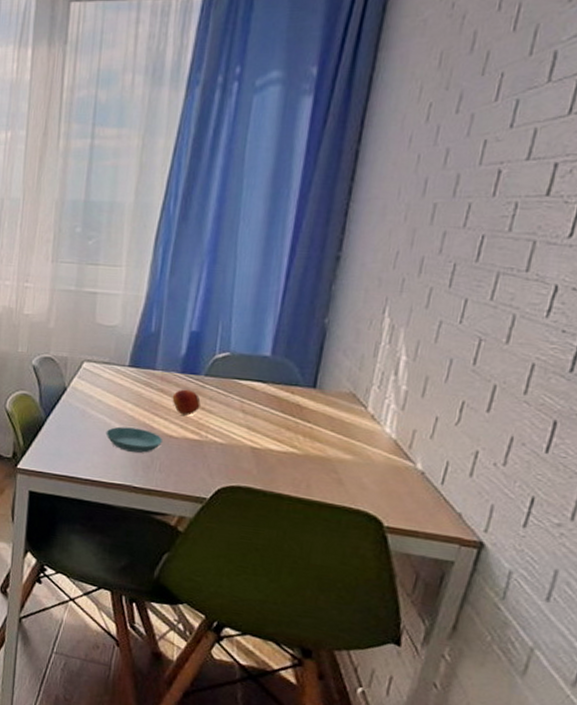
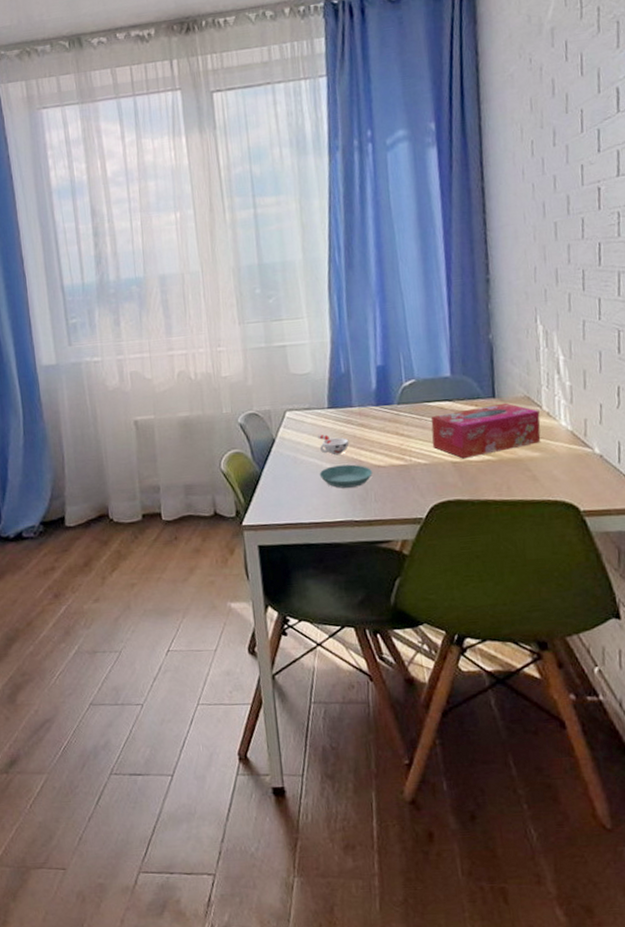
cup: none [112,391,145,417] -> present [318,434,349,456]
fruit: present [172,389,201,416] -> none [372,419,399,445]
tissue box: none [233,394,363,447] -> present [431,403,541,459]

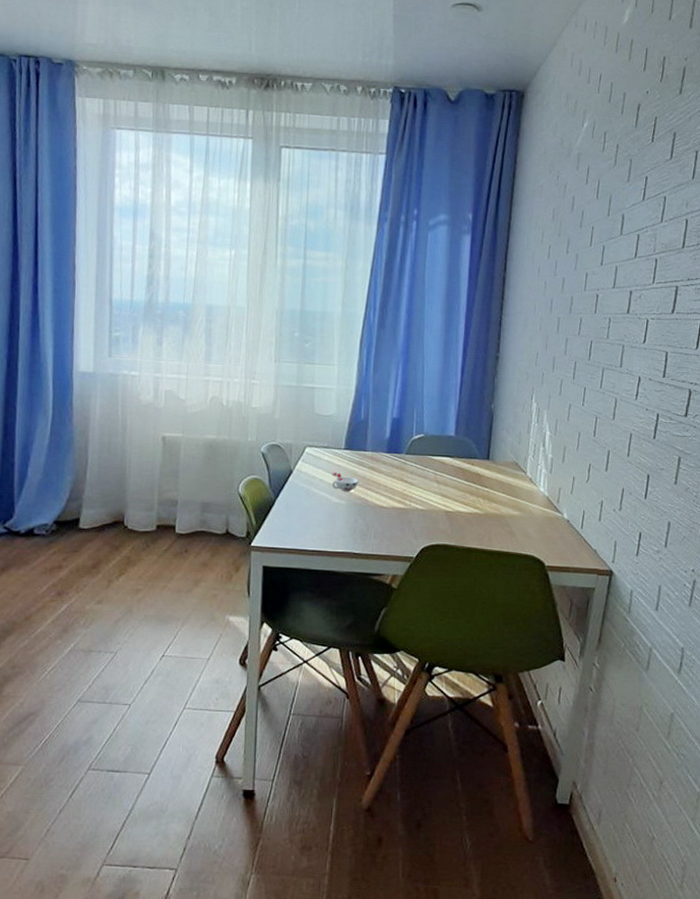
saucer: present [319,464,373,488] -> none [328,501,376,523]
tissue box: present [431,403,541,459] -> none [430,465,524,509]

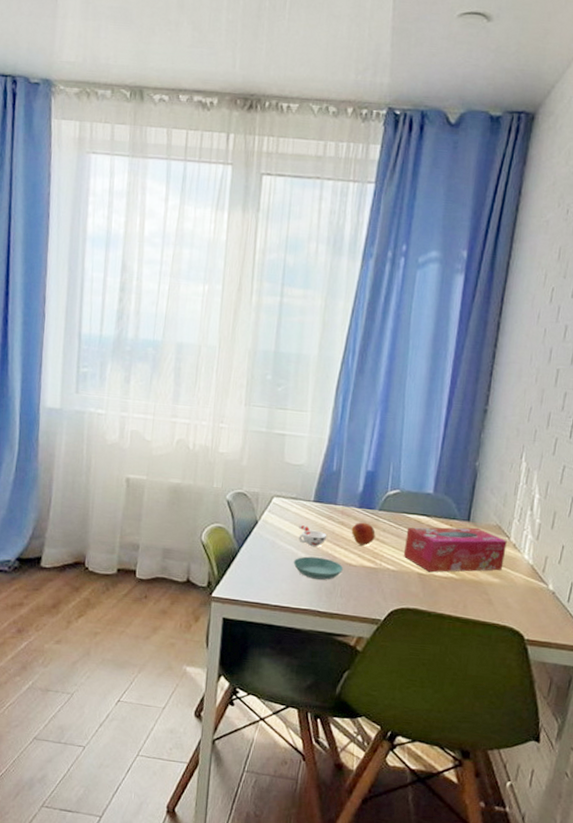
saucer: none [328,501,376,523] -> present [293,556,344,580]
fruit: none [381,466,404,488] -> present [351,522,376,546]
tissue box: none [430,465,524,509] -> present [403,527,507,573]

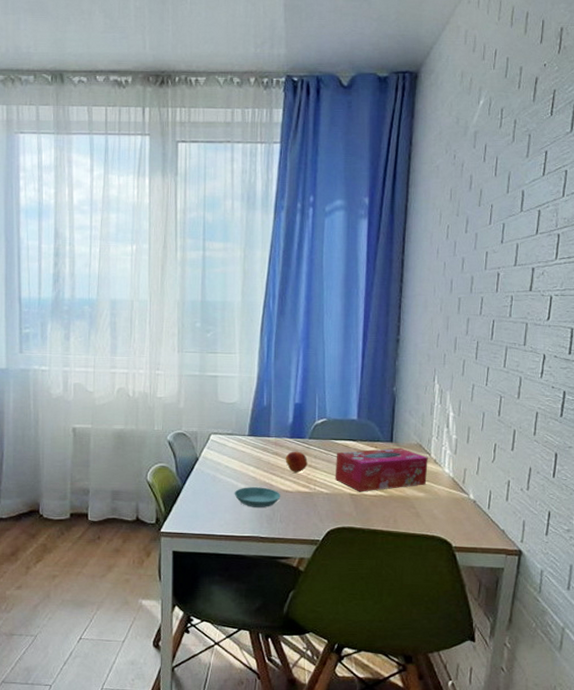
cup: present [299,524,327,547] -> none [236,457,264,478]

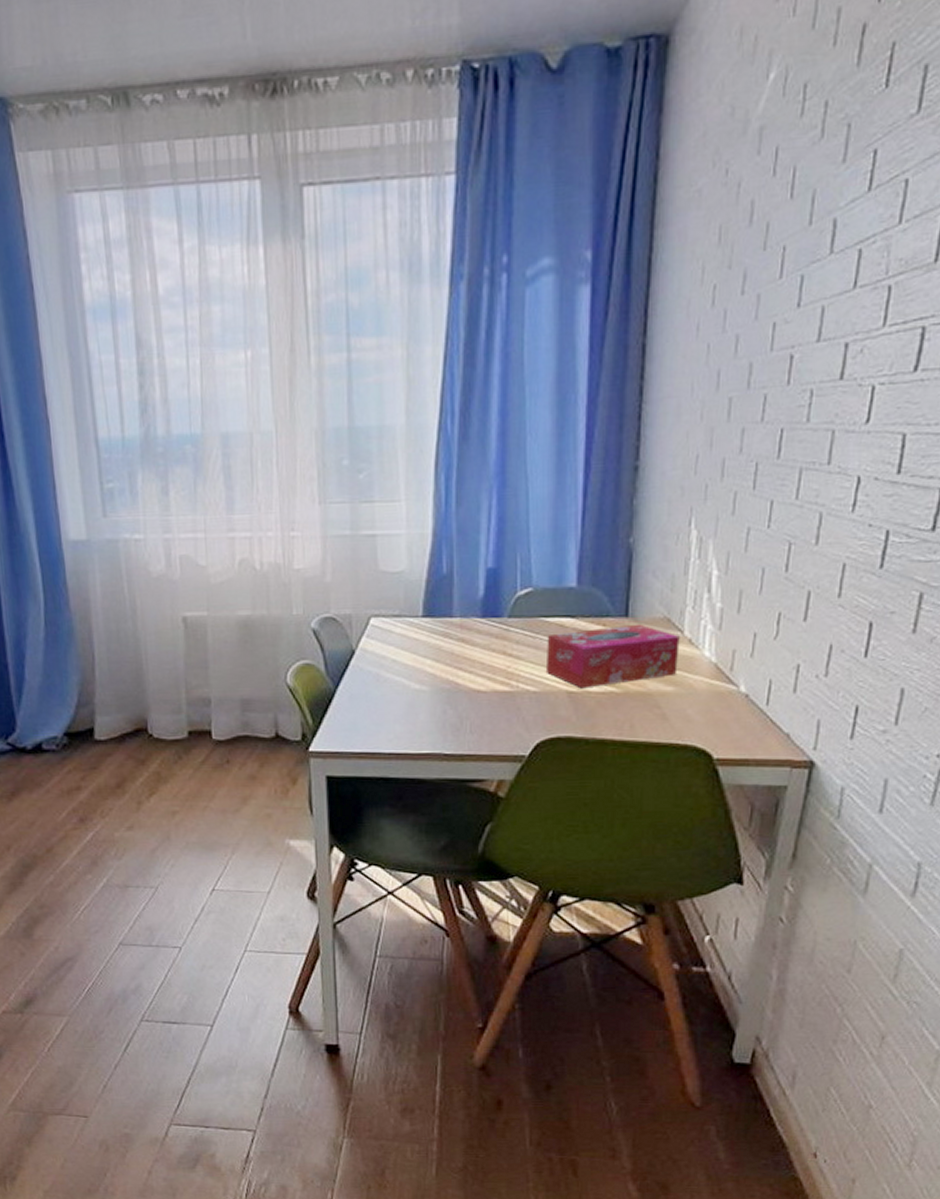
saucer: present [234,487,281,507] -> none [405,687,471,715]
fruit: present [285,451,308,473] -> none [475,635,507,665]

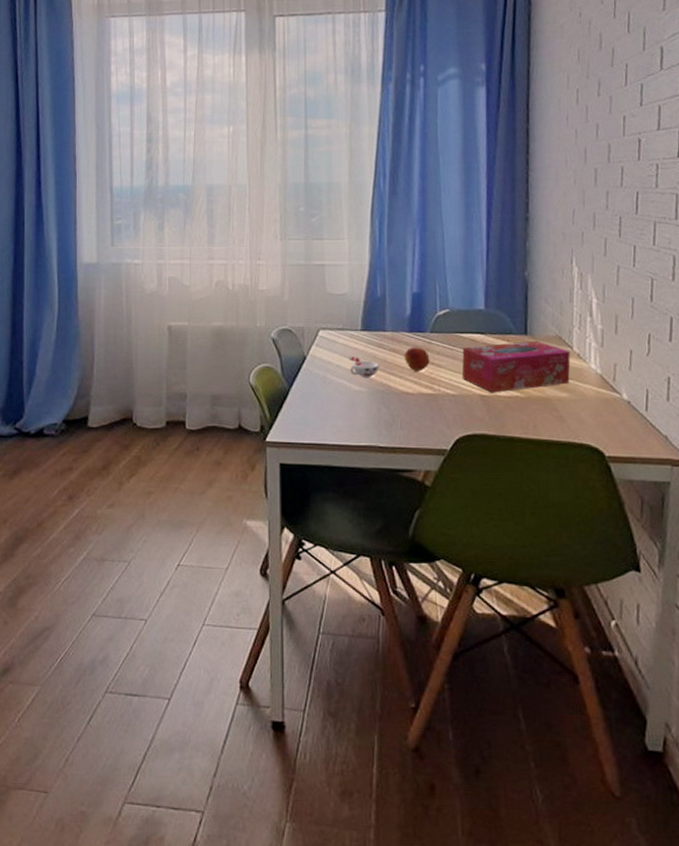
cup: none [407,647,445,675] -> present [349,355,380,378]
fruit: none [475,635,507,665] -> present [404,347,430,372]

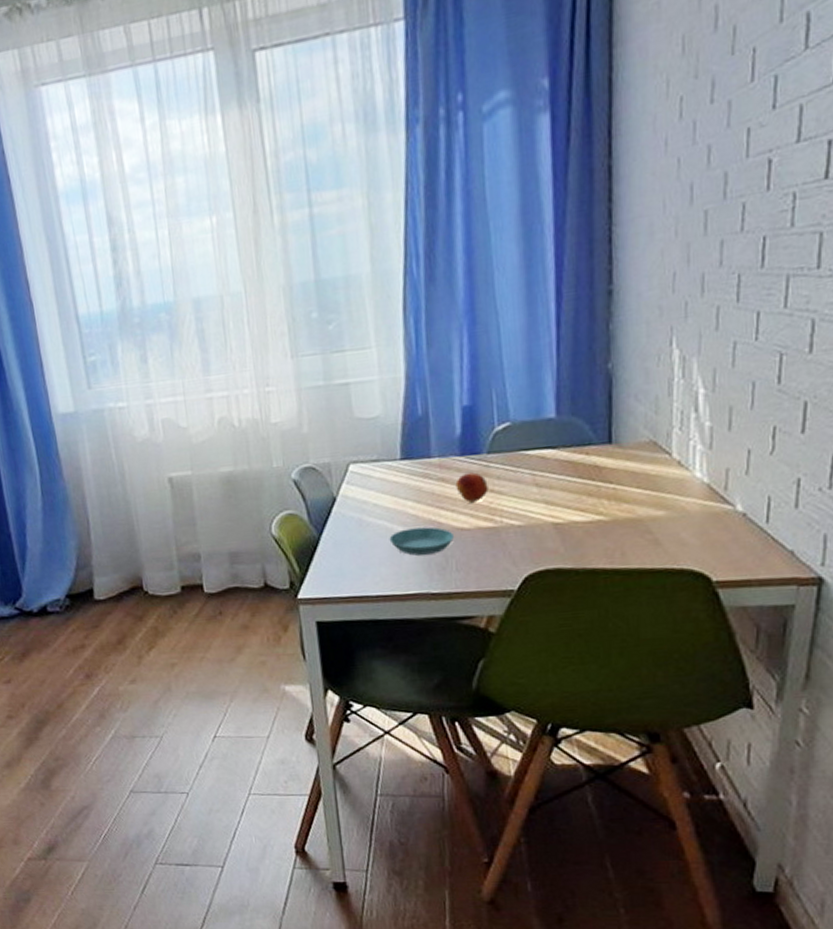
saucer: none [347,389,401,412] -> present [389,527,455,556]
cup: present [349,355,380,378] -> none [388,491,427,517]
tissue box: present [461,340,571,393] -> none [528,449,669,520]

